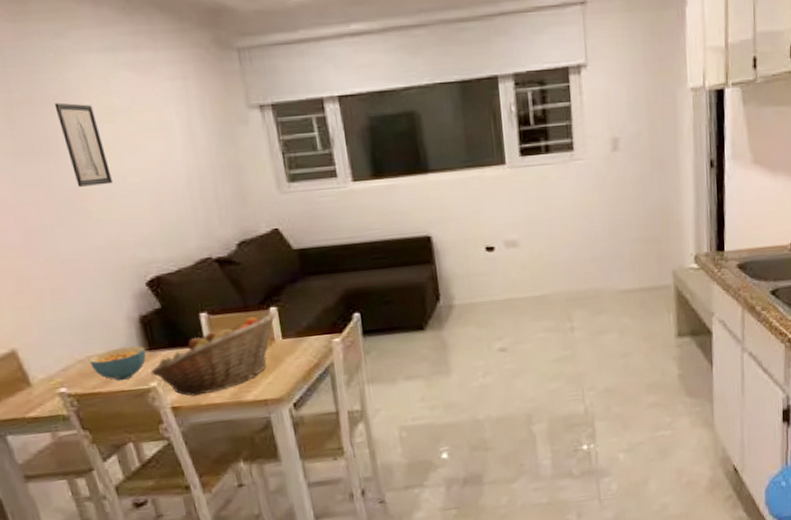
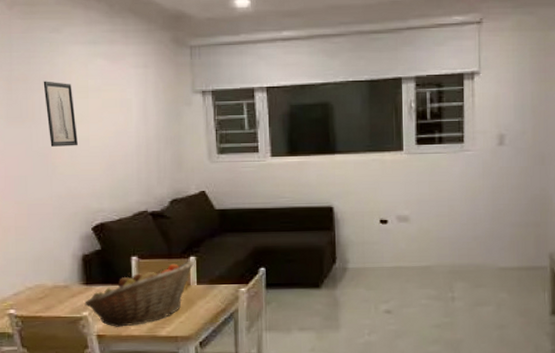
cereal bowl: present [88,346,146,381] -> none [36,280,83,308]

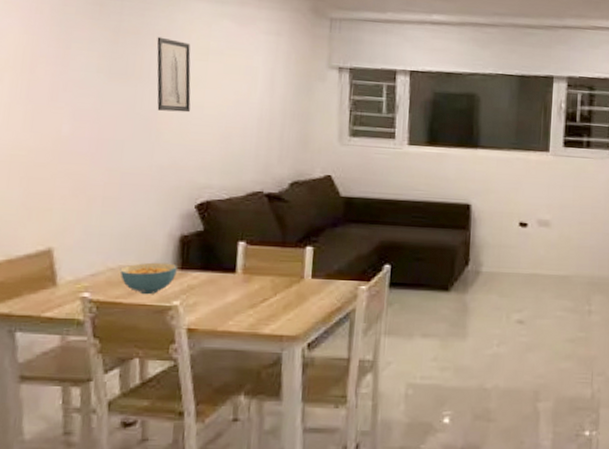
cereal bowl: none [36,280,83,308] -> present [119,262,177,295]
fruit basket: present [84,261,194,327] -> none [176,251,311,321]

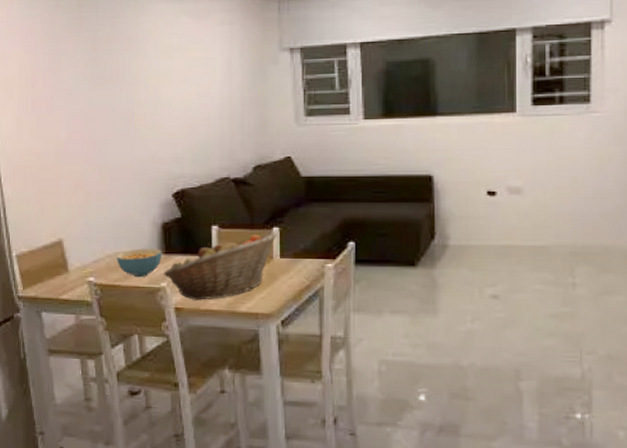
wall art: present [156,36,191,113] -> none [128,40,160,109]
fruit basket: none [176,251,311,321] -> present [163,232,277,300]

